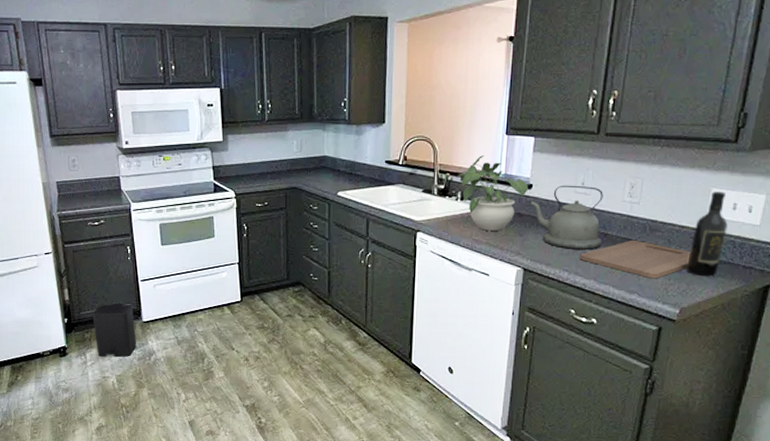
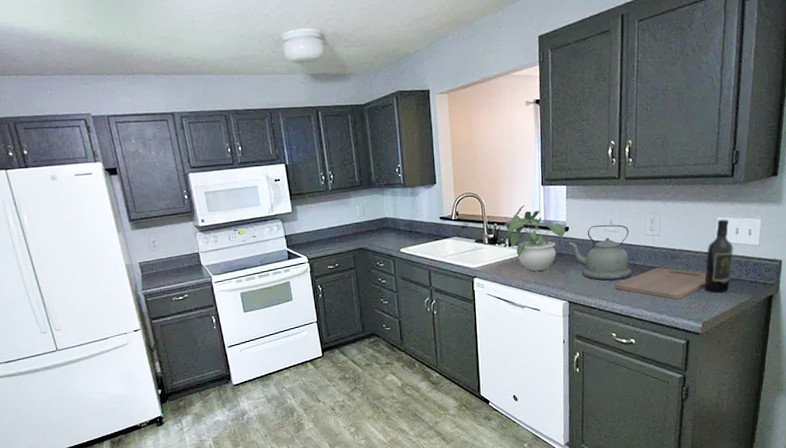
pedal bin: present [92,303,136,357] -> none [184,369,229,422]

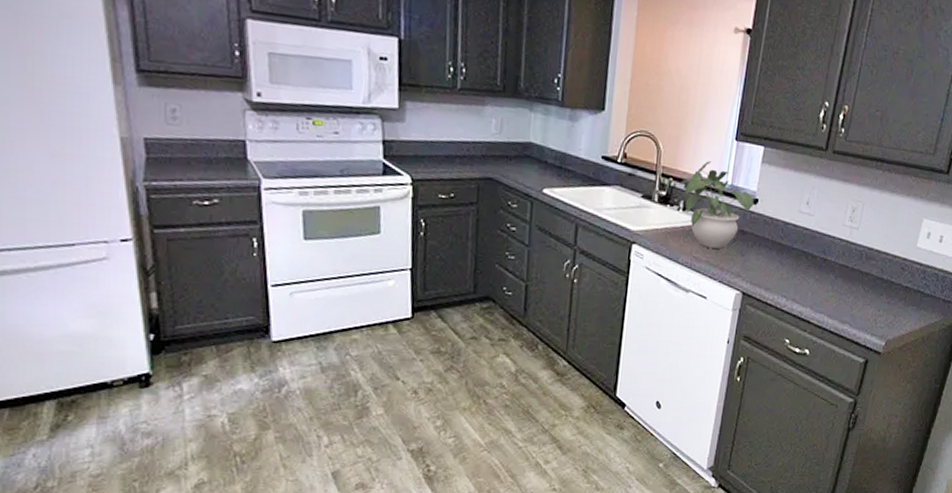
kettle: present [568,224,632,281] -> none [754,202,826,275]
cutting board: present [615,267,706,300] -> none [798,267,900,310]
wine bottle: present [704,219,733,293] -> none [895,222,935,308]

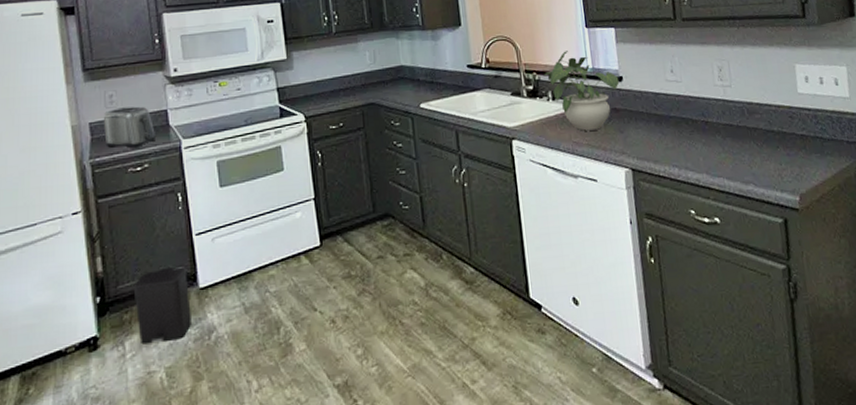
toaster: none [162,126,229,179] -> present [103,106,155,149]
pedal bin: none [194,314,261,389] -> present [133,266,191,345]

